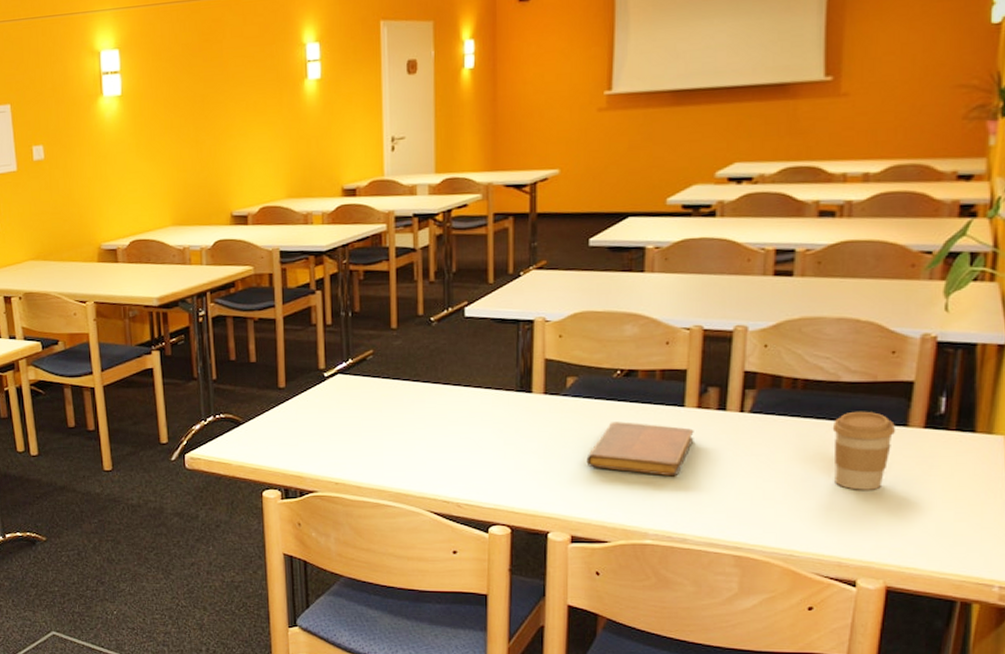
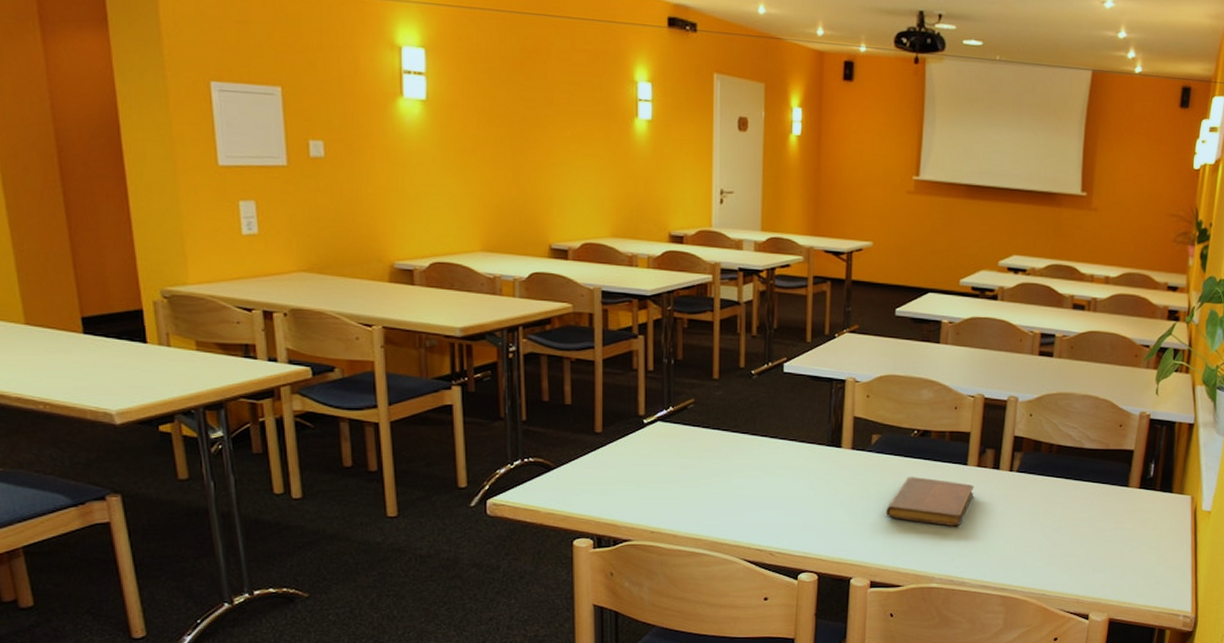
coffee cup: present [832,411,896,490] -> none [1076,473,1120,539]

